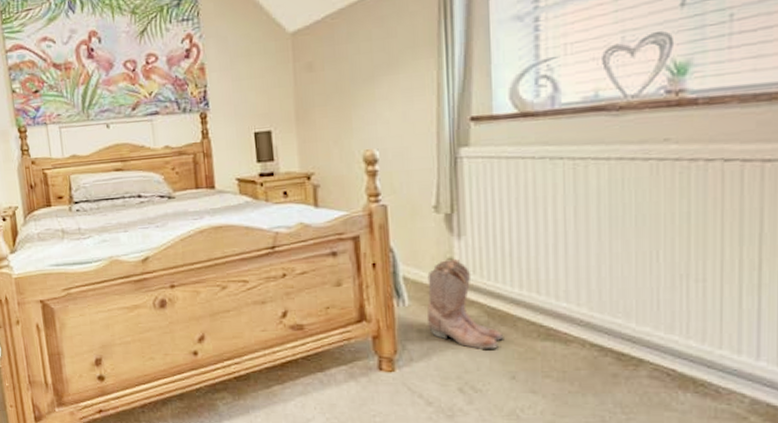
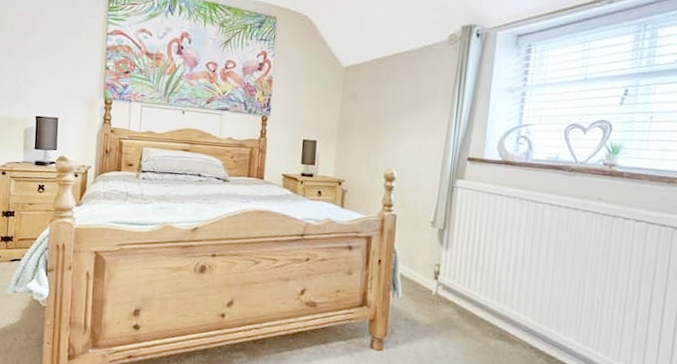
boots: present [427,258,504,349] -> none [414,265,469,342]

